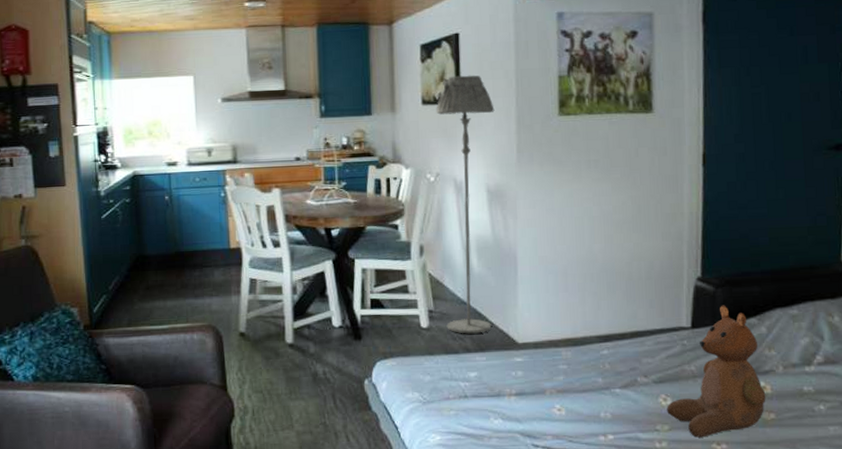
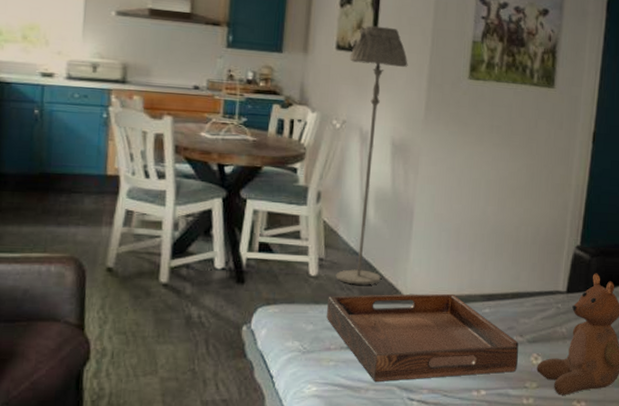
serving tray: none [441,337,645,429] -> present [327,293,519,382]

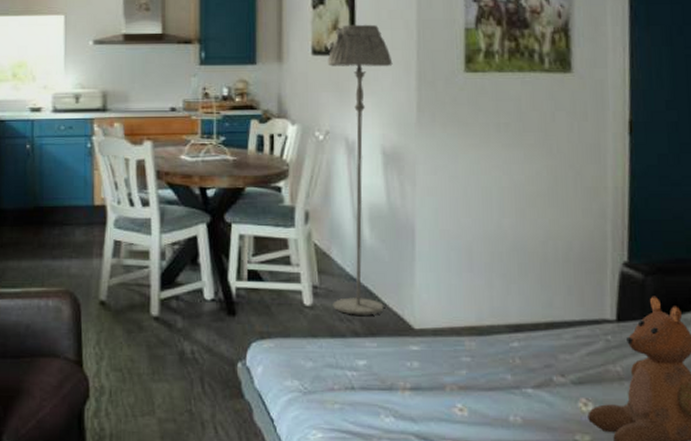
serving tray: present [327,293,519,382] -> none [326,324,562,429]

